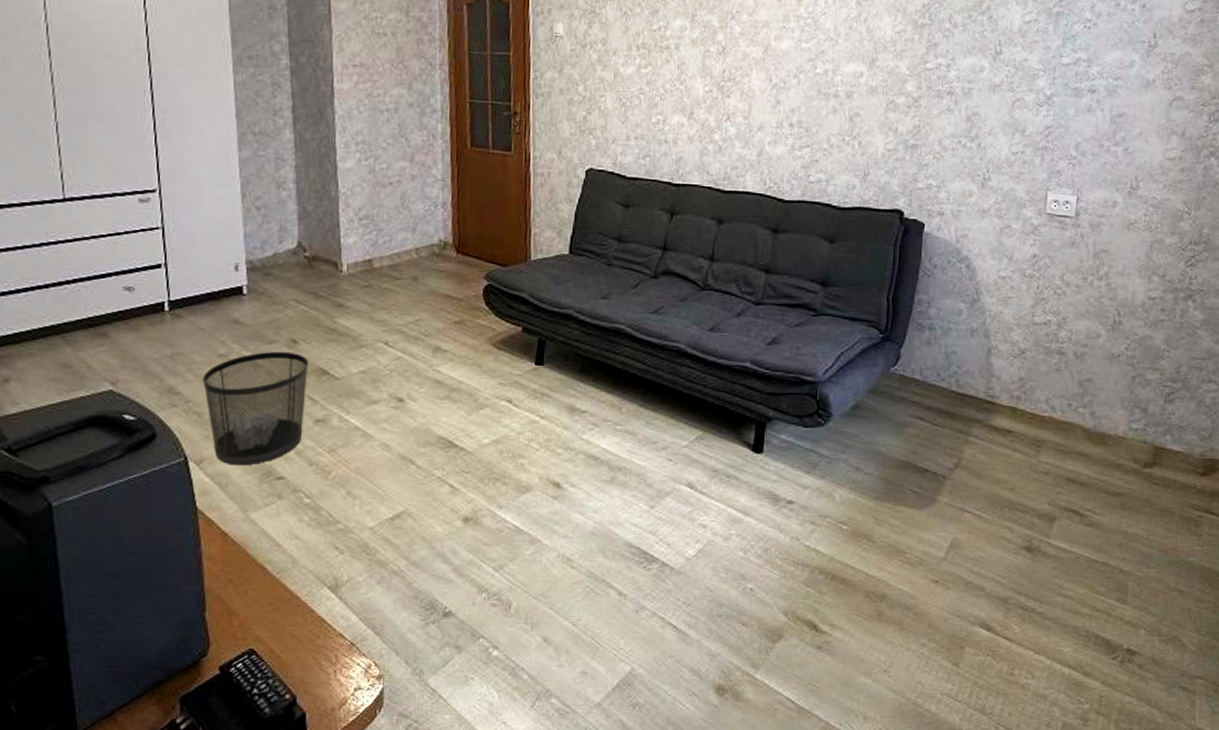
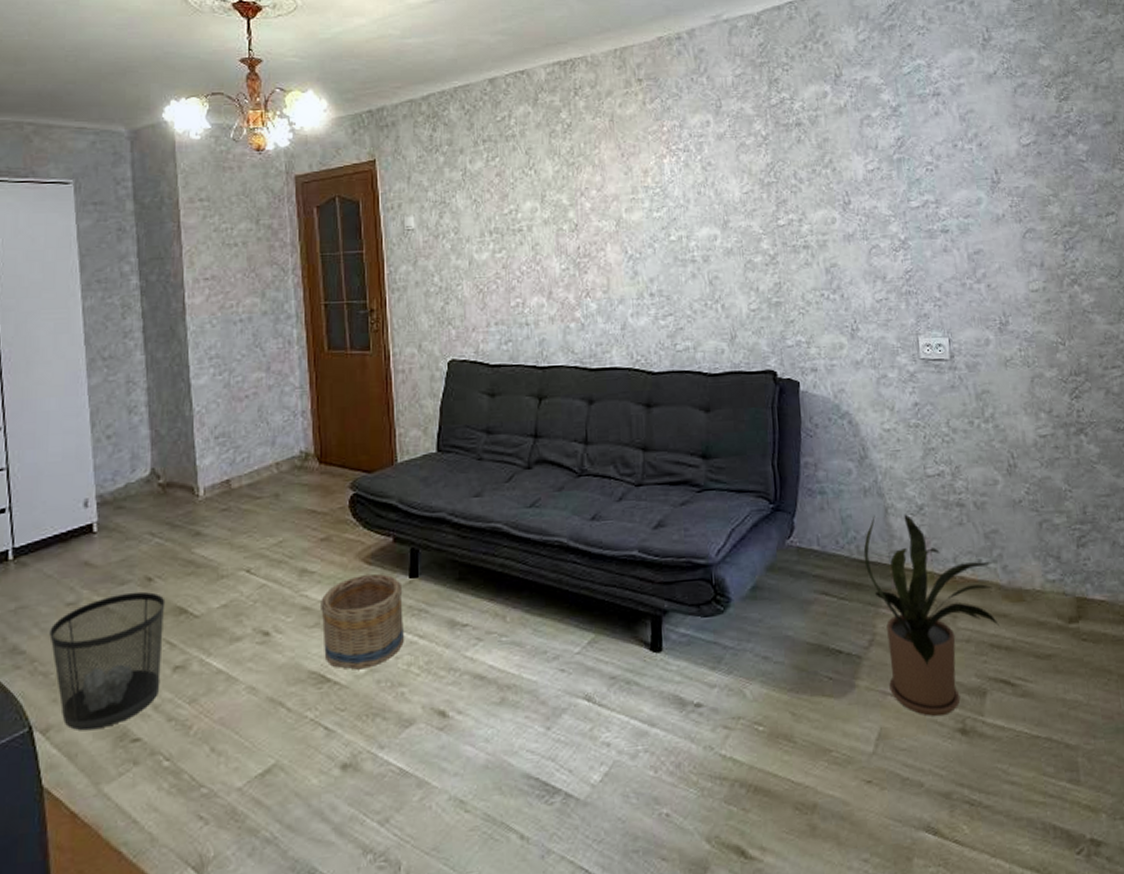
basket: none [451,357,529,440] -> present [321,573,404,670]
house plant: none [961,353,1082,535] -> present [863,514,999,717]

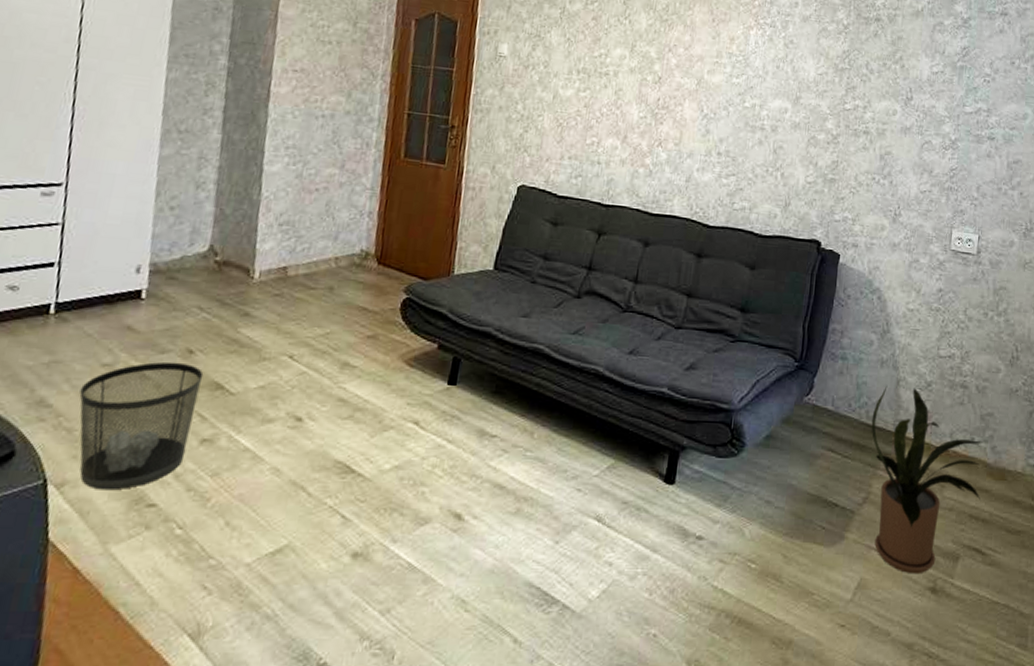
basket: present [321,573,404,670] -> none [352,375,440,465]

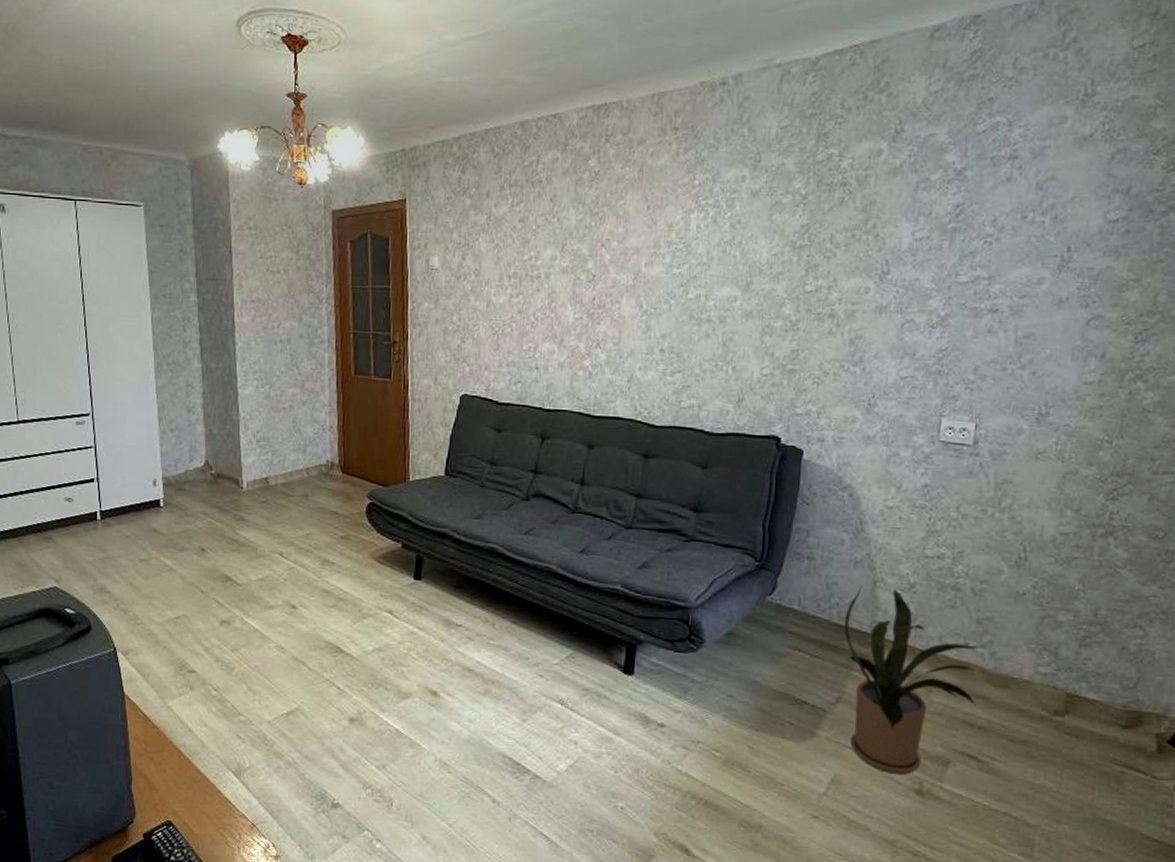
waste bin: present [79,361,204,491] -> none [128,558,215,659]

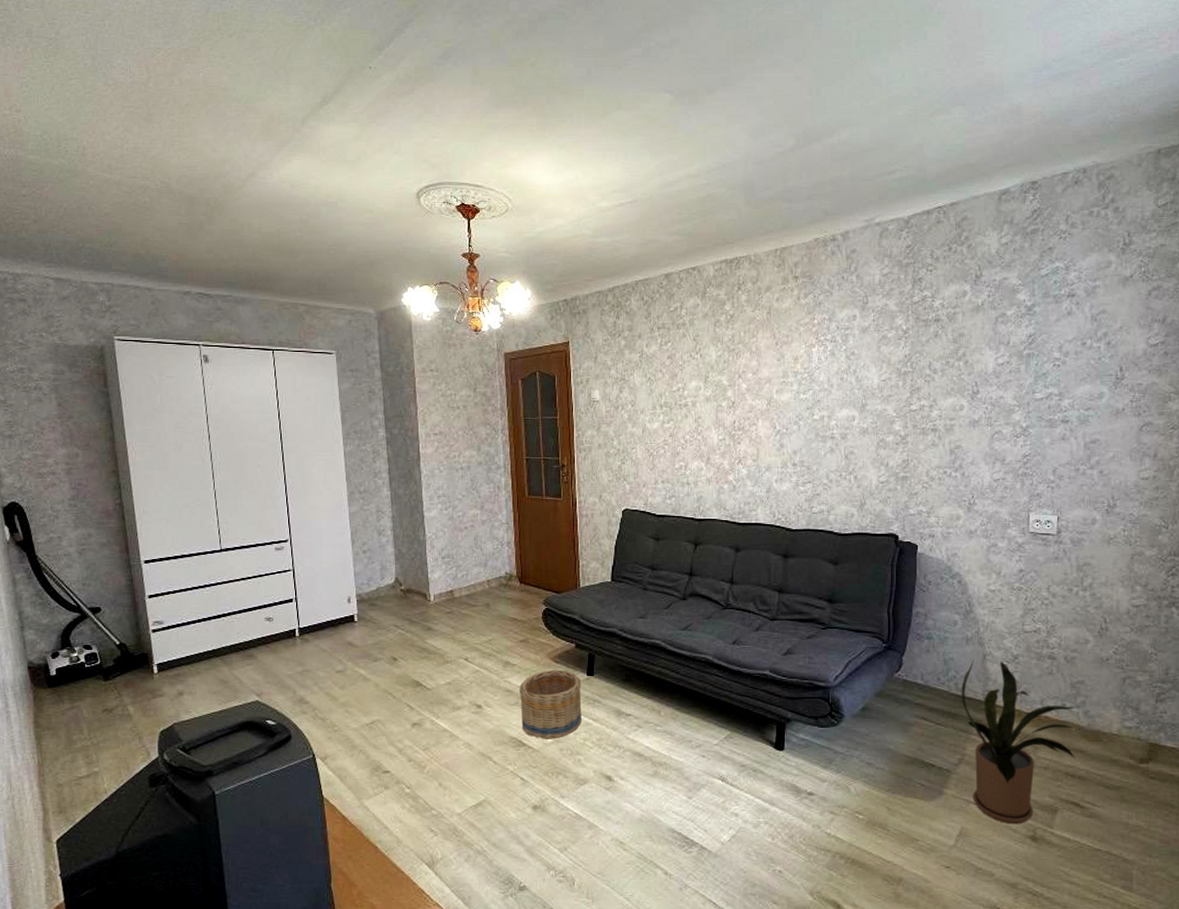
basket: none [338,571,408,647] -> present [519,669,582,739]

